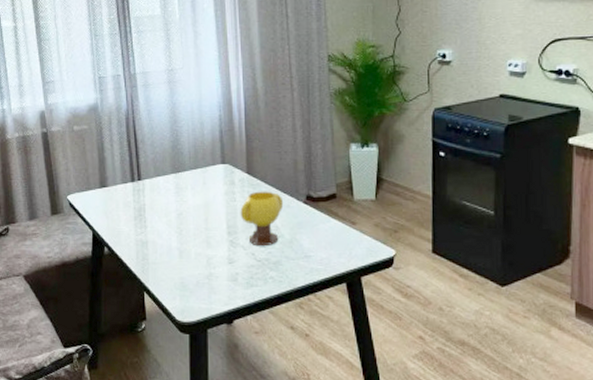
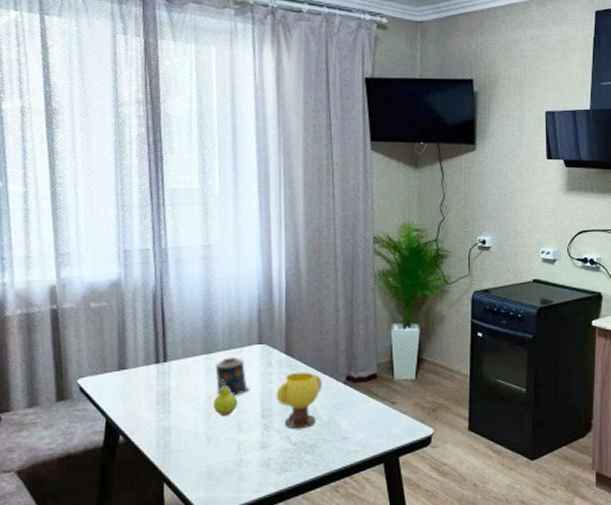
candle: none [183,176,216,213] -> present [215,357,250,395]
fruit: none [183,196,206,233] -> present [212,379,238,417]

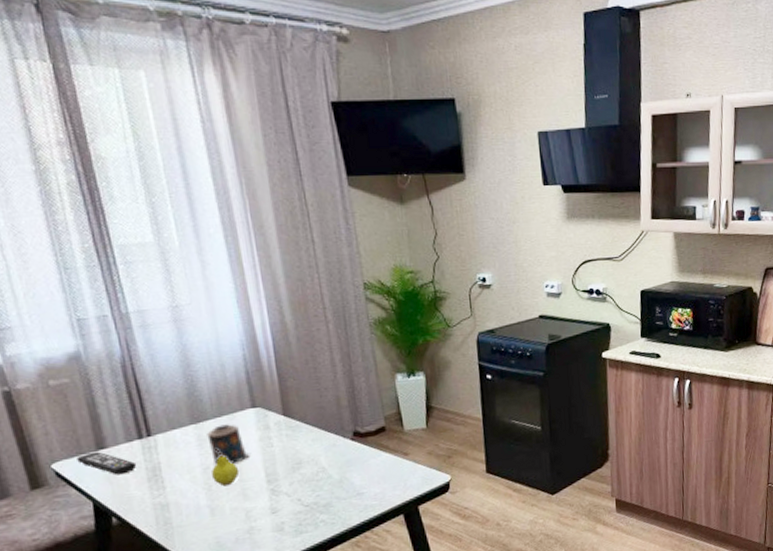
remote control: none [100,371,150,396] -> present [76,451,137,475]
mug: present [276,372,323,430] -> none [279,431,329,491]

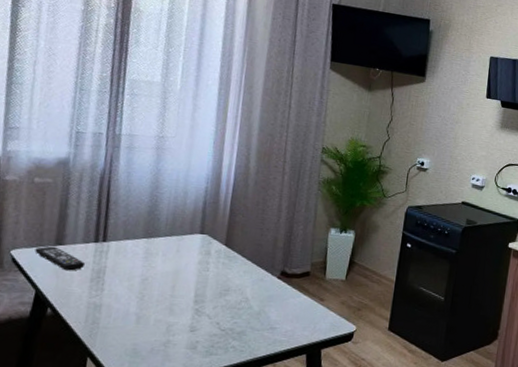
candle: present [207,424,251,464] -> none [153,243,187,280]
fruit: present [211,448,240,487] -> none [147,262,173,299]

